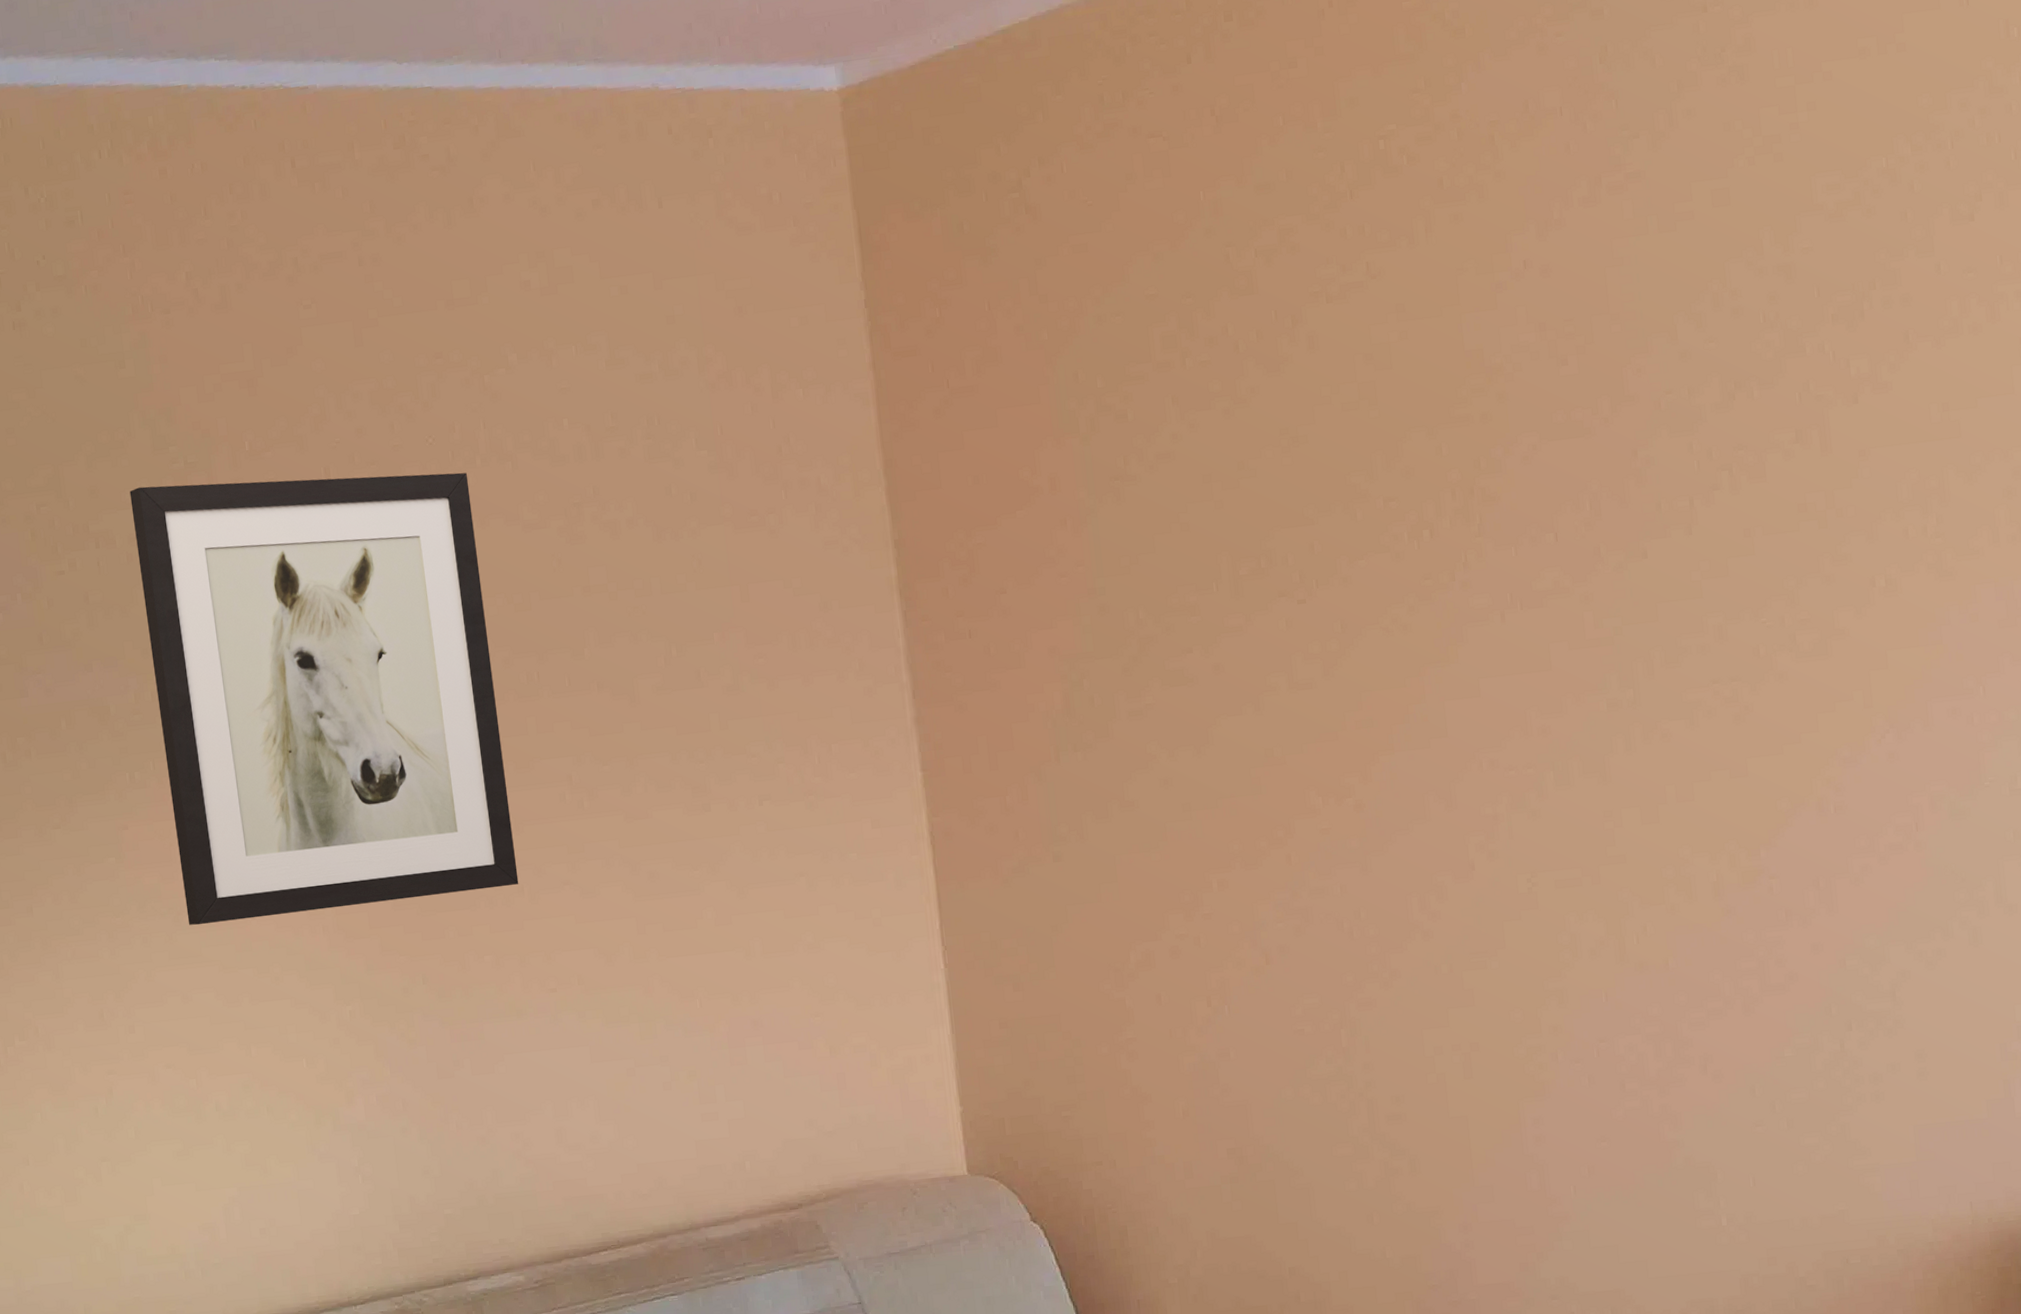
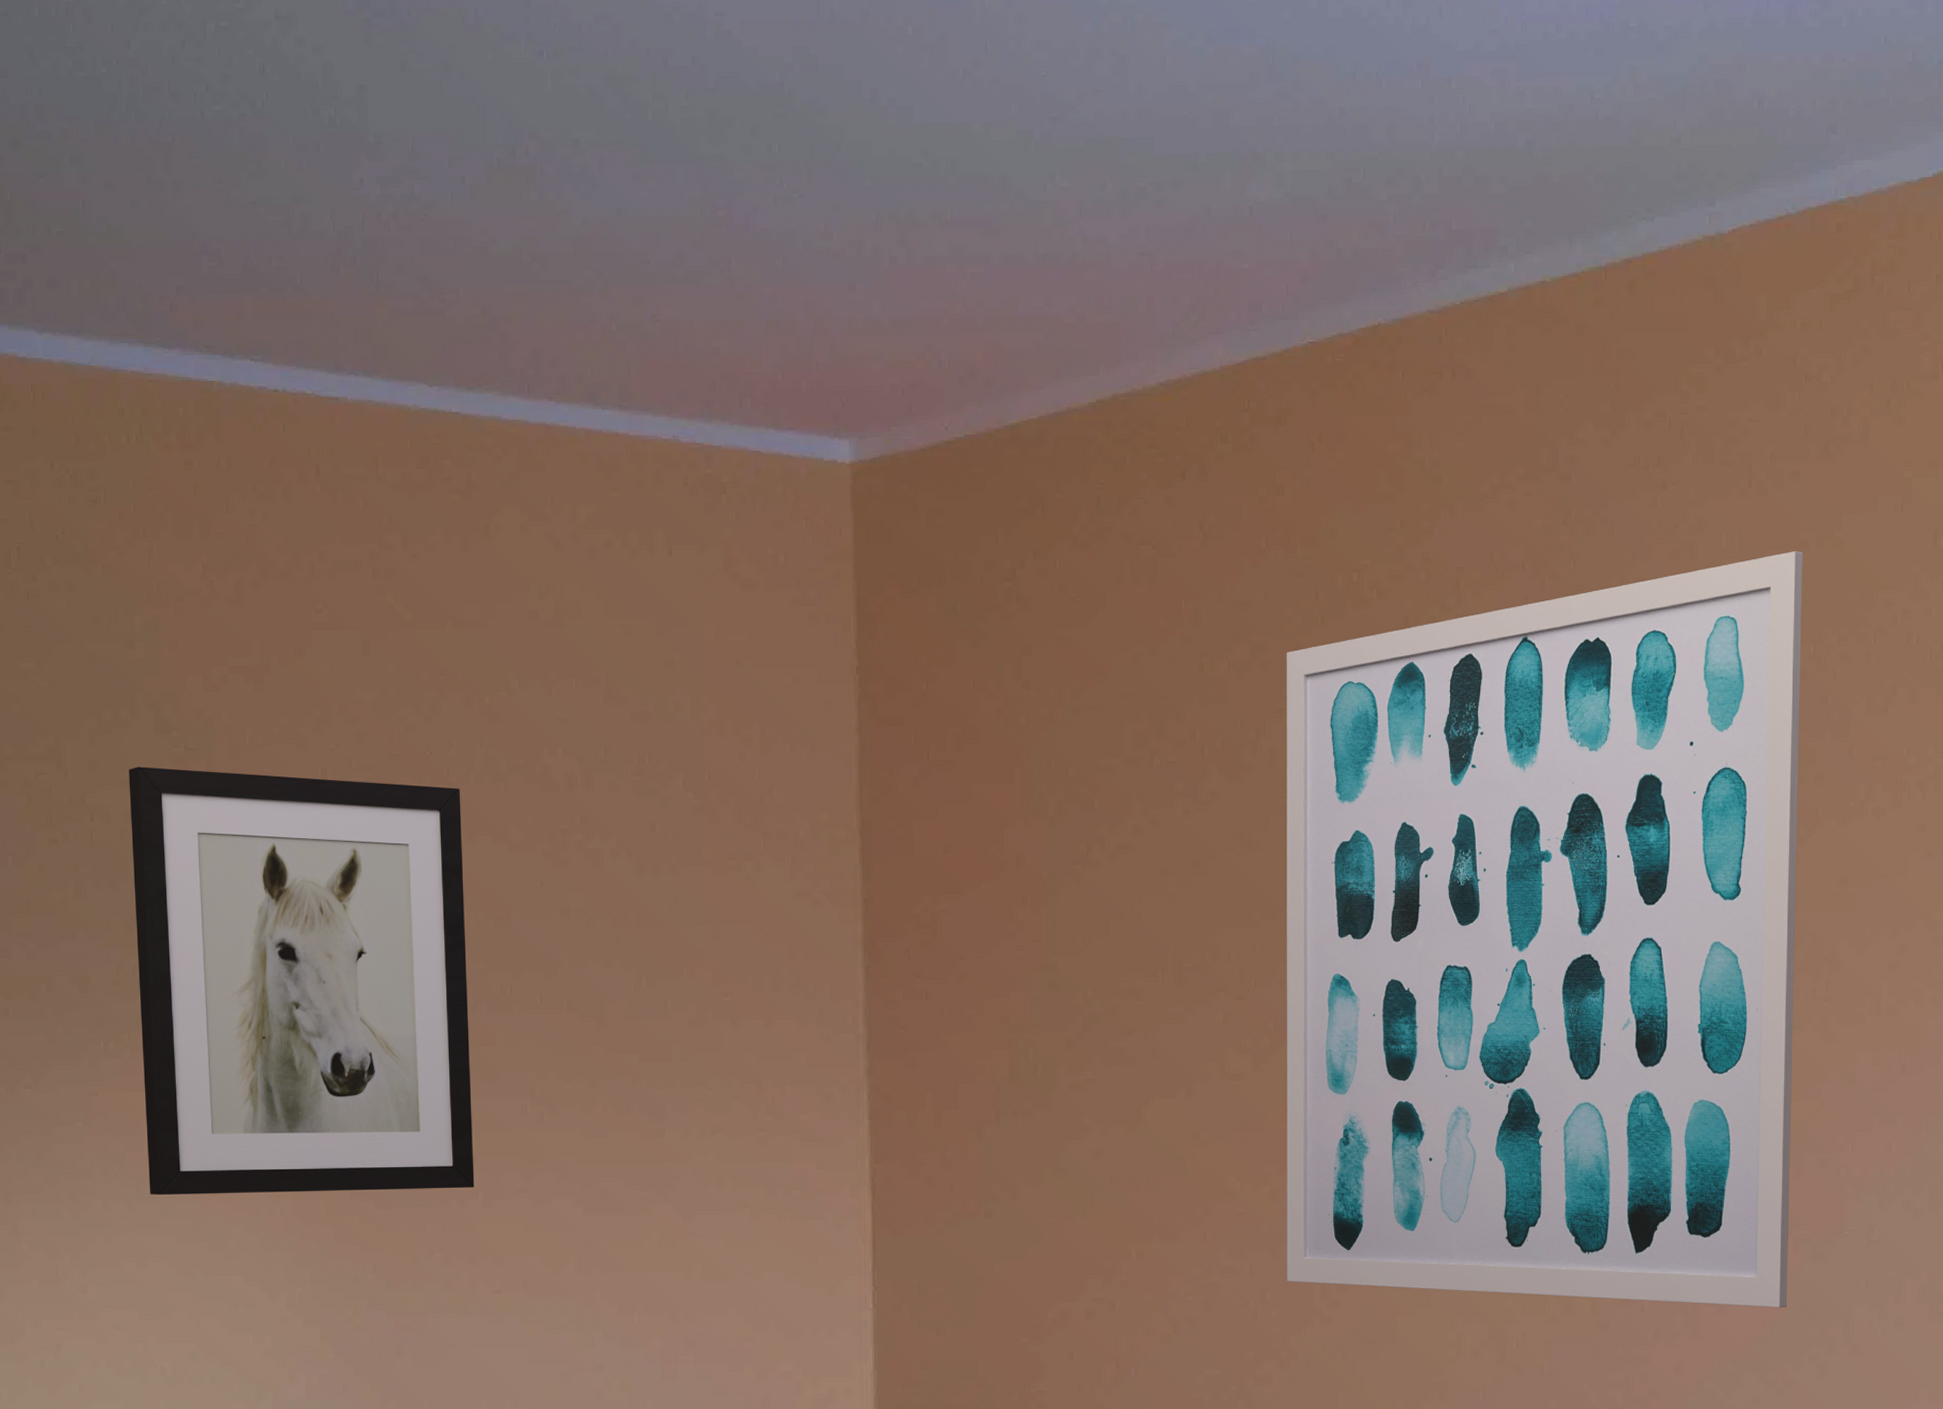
wall art: none [1316,60,1929,898] -> present [1286,551,1803,1307]

